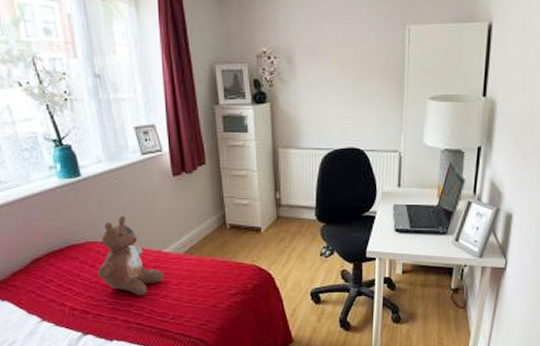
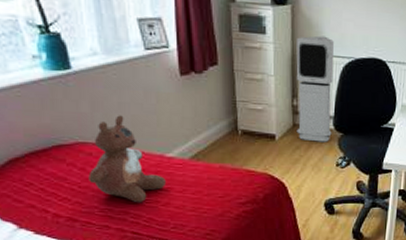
air purifier: none [277,130,314,233] -> present [296,36,334,142]

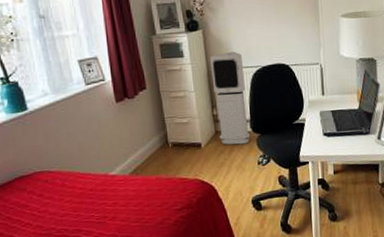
stuffed bear: present [88,115,166,203] -> none [46,144,111,221]

